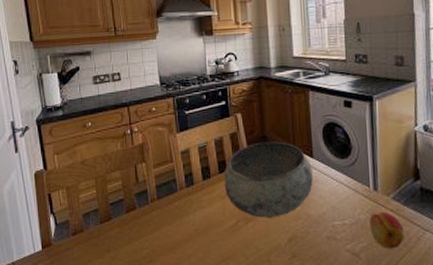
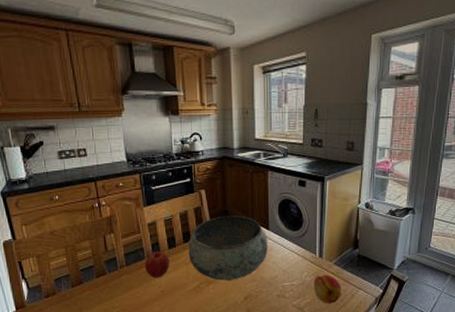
apple: none [177,181,204,214] -> present [145,249,170,278]

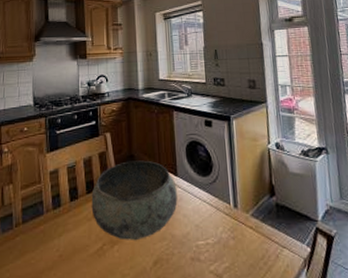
apple: present [145,249,170,278] -> none [43,202,70,239]
fruit: present [314,274,342,304] -> none [231,229,264,269]

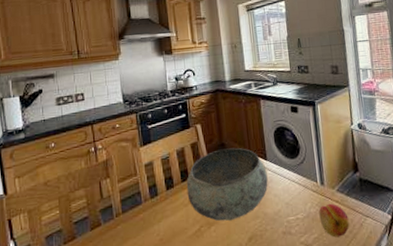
fruit: none [231,229,264,269] -> present [318,203,350,238]

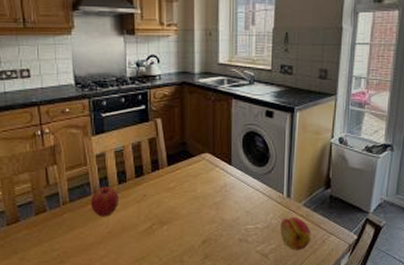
apple: none [142,192,168,225] -> present [91,184,119,217]
bowl: present [186,147,268,221] -> none [140,148,230,223]

